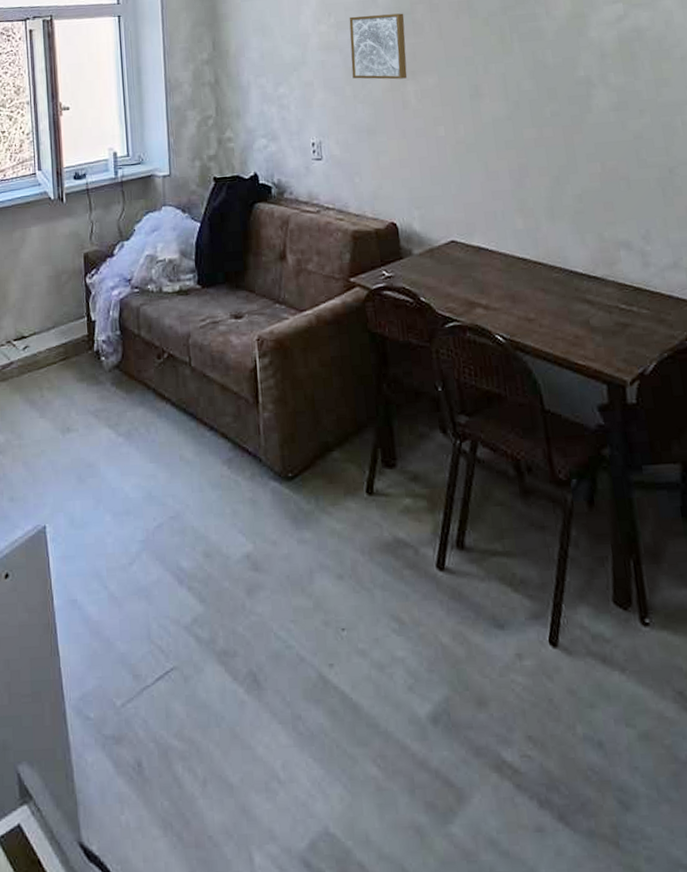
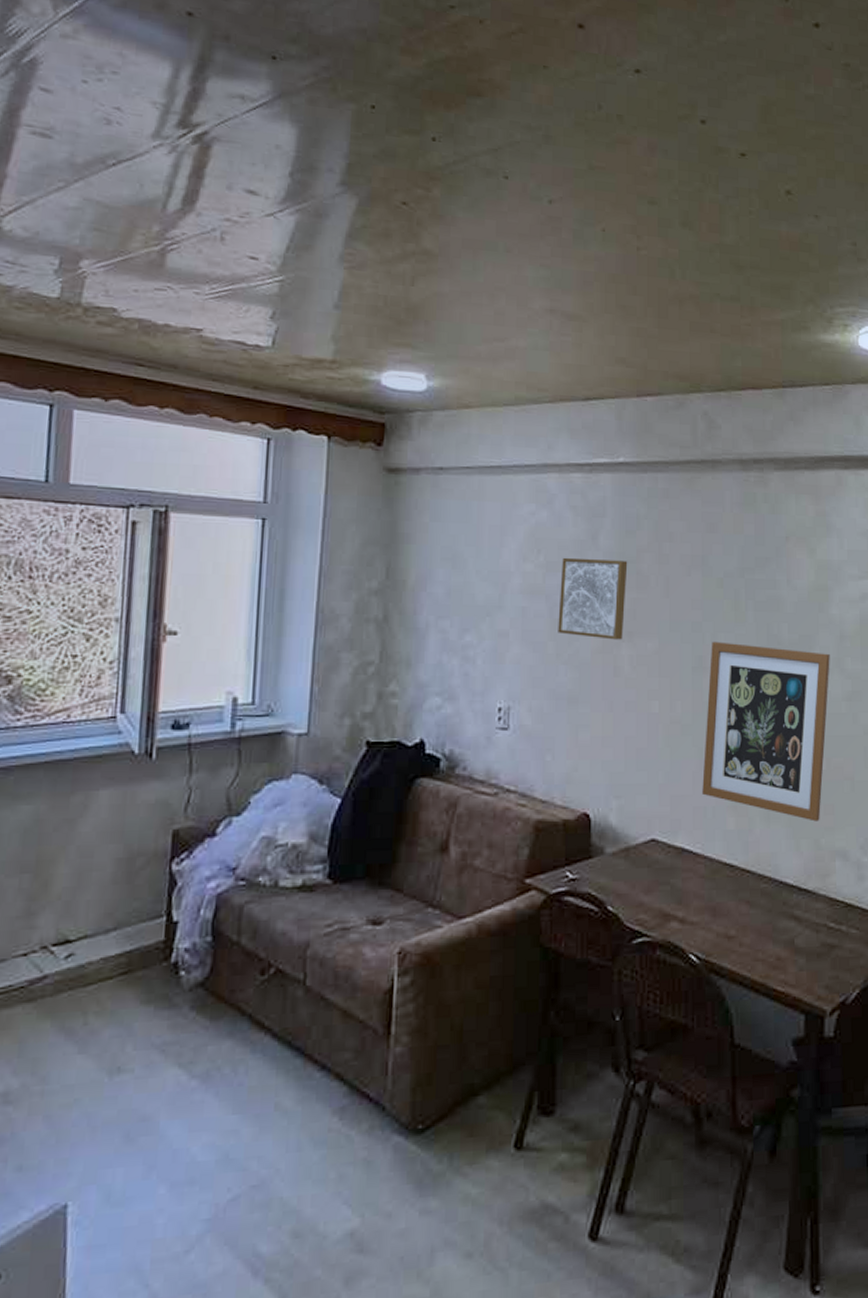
wall art: none [484,71,601,218] -> present [702,641,830,822]

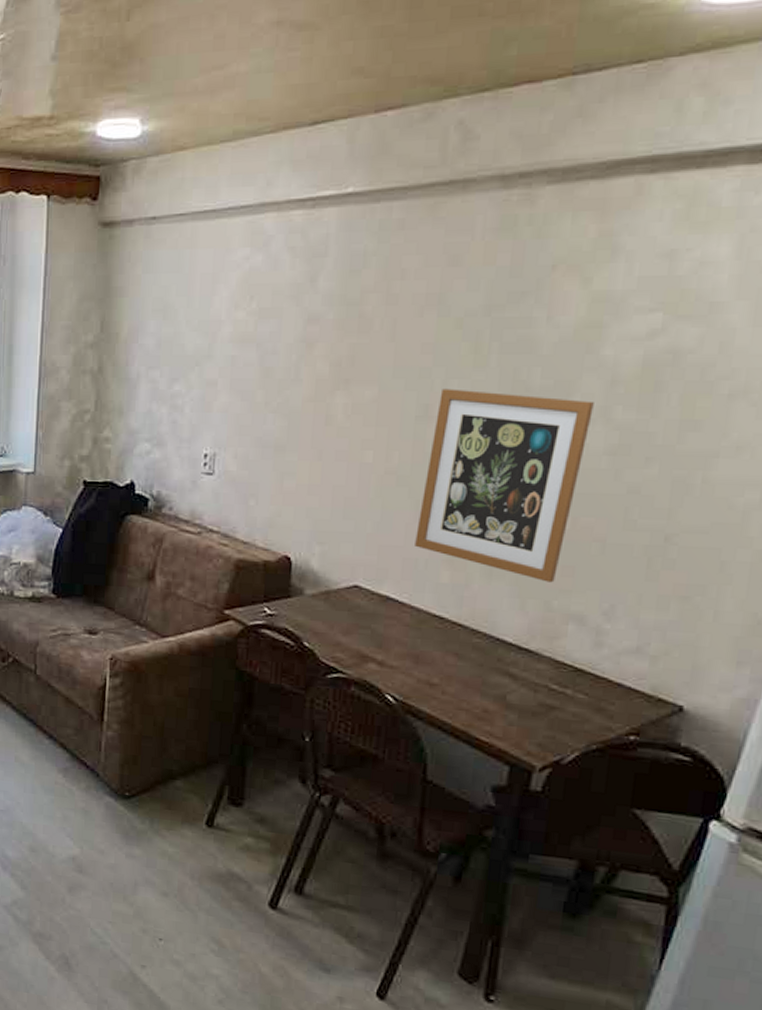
wall art: present [558,557,628,640] -> none [268,302,350,388]

